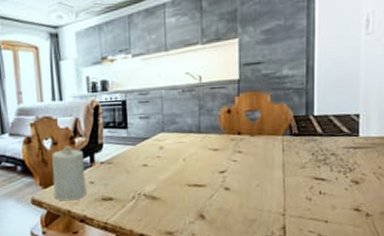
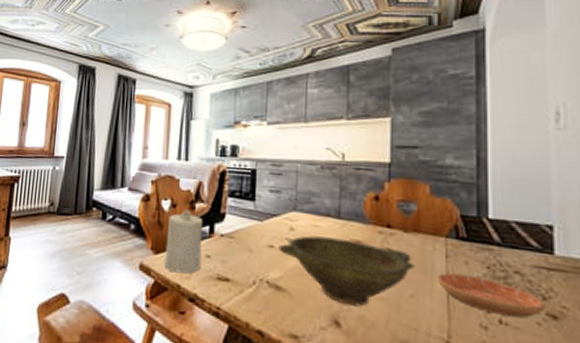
bowl: none [151,149,260,201] -> present [278,235,415,307]
saucer: none [276,162,352,188] -> present [436,273,547,318]

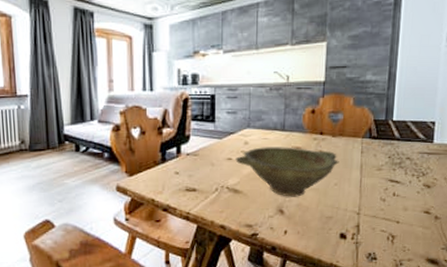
candle: present [164,209,203,274] -> none [138,135,171,190]
saucer: present [436,273,547,318] -> none [354,164,424,190]

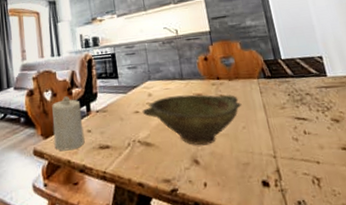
candle: none [138,135,171,190] -> present [52,96,85,151]

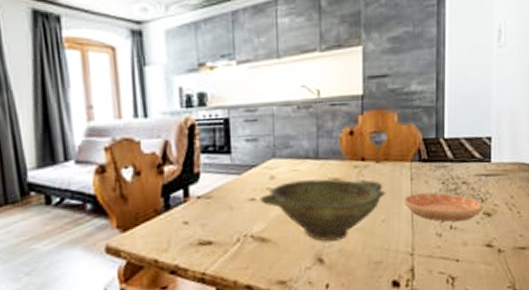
candle: present [52,96,85,151] -> none [133,175,179,248]
saucer: none [257,103,331,128] -> present [403,192,484,222]

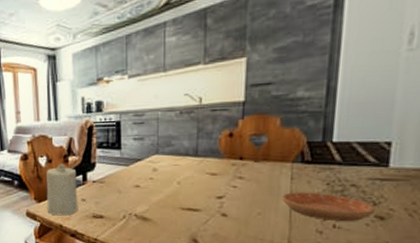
candle: none [133,175,179,248] -> present [46,163,78,216]
bowl: present [260,178,386,242] -> none [143,173,263,226]

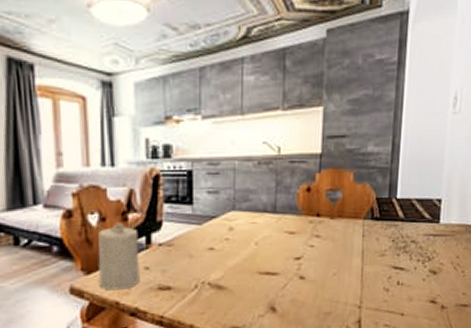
saucer: present [281,192,376,222] -> none [354,249,430,278]

